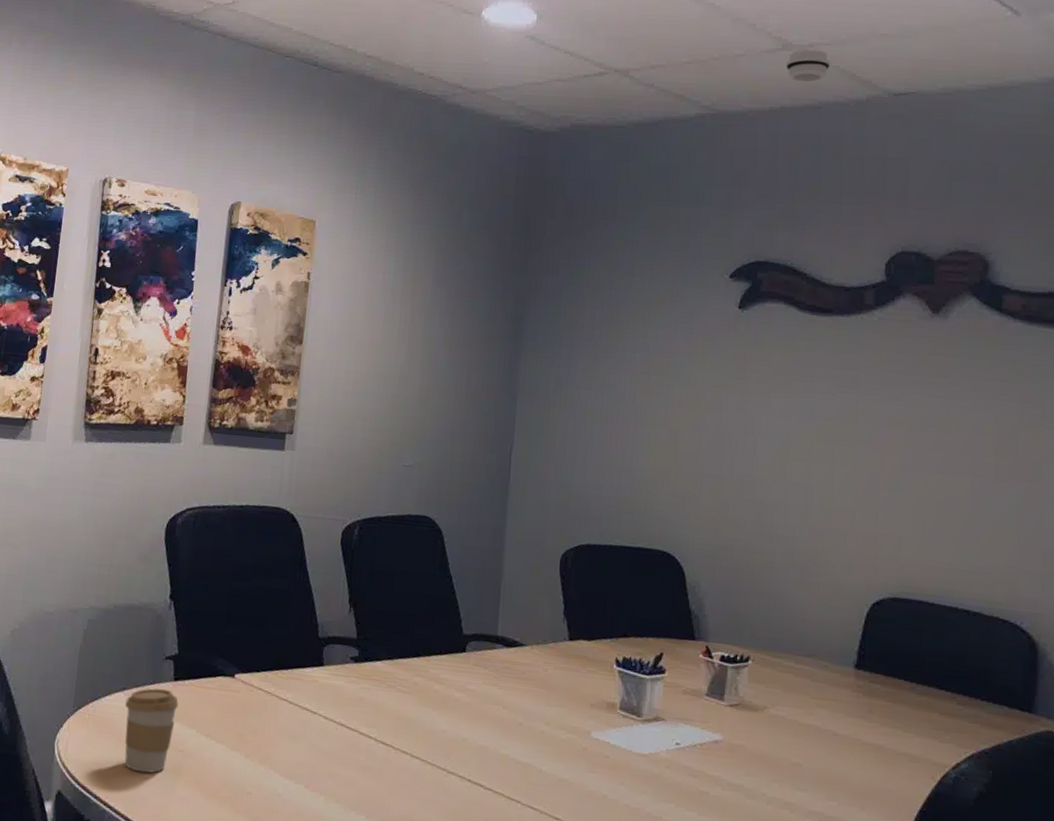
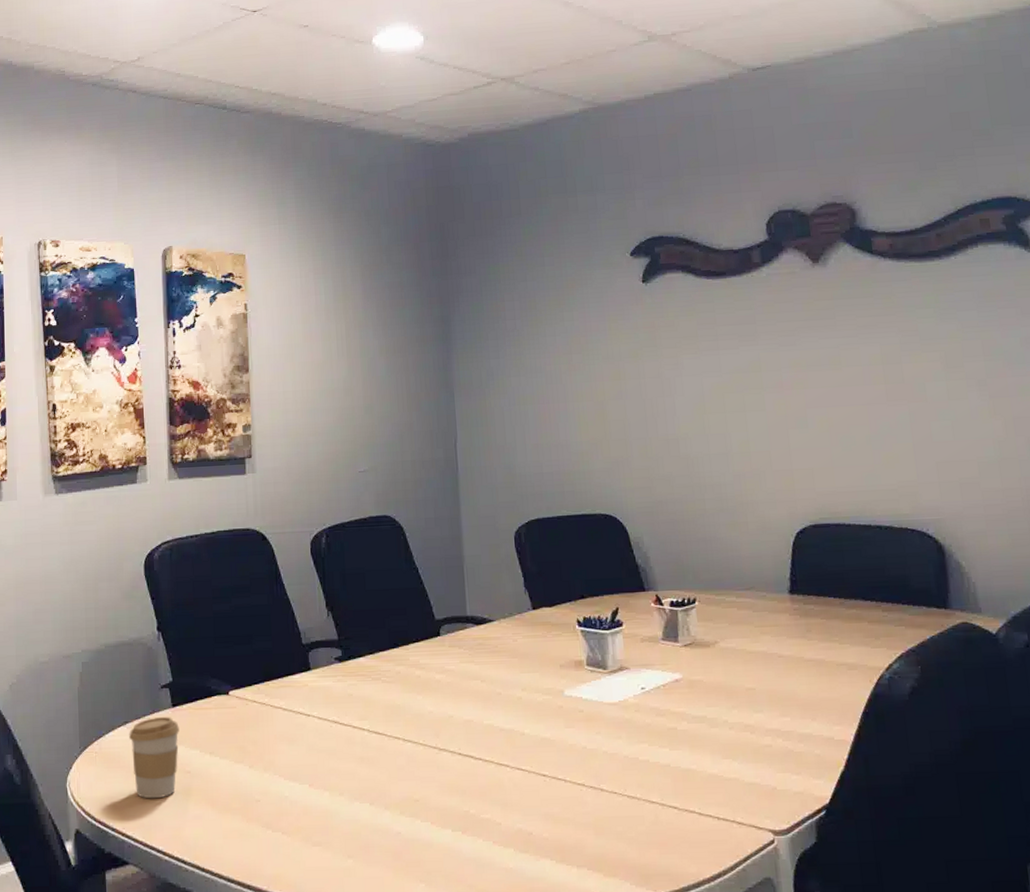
smoke detector: present [785,50,831,83] -> none [653,37,693,69]

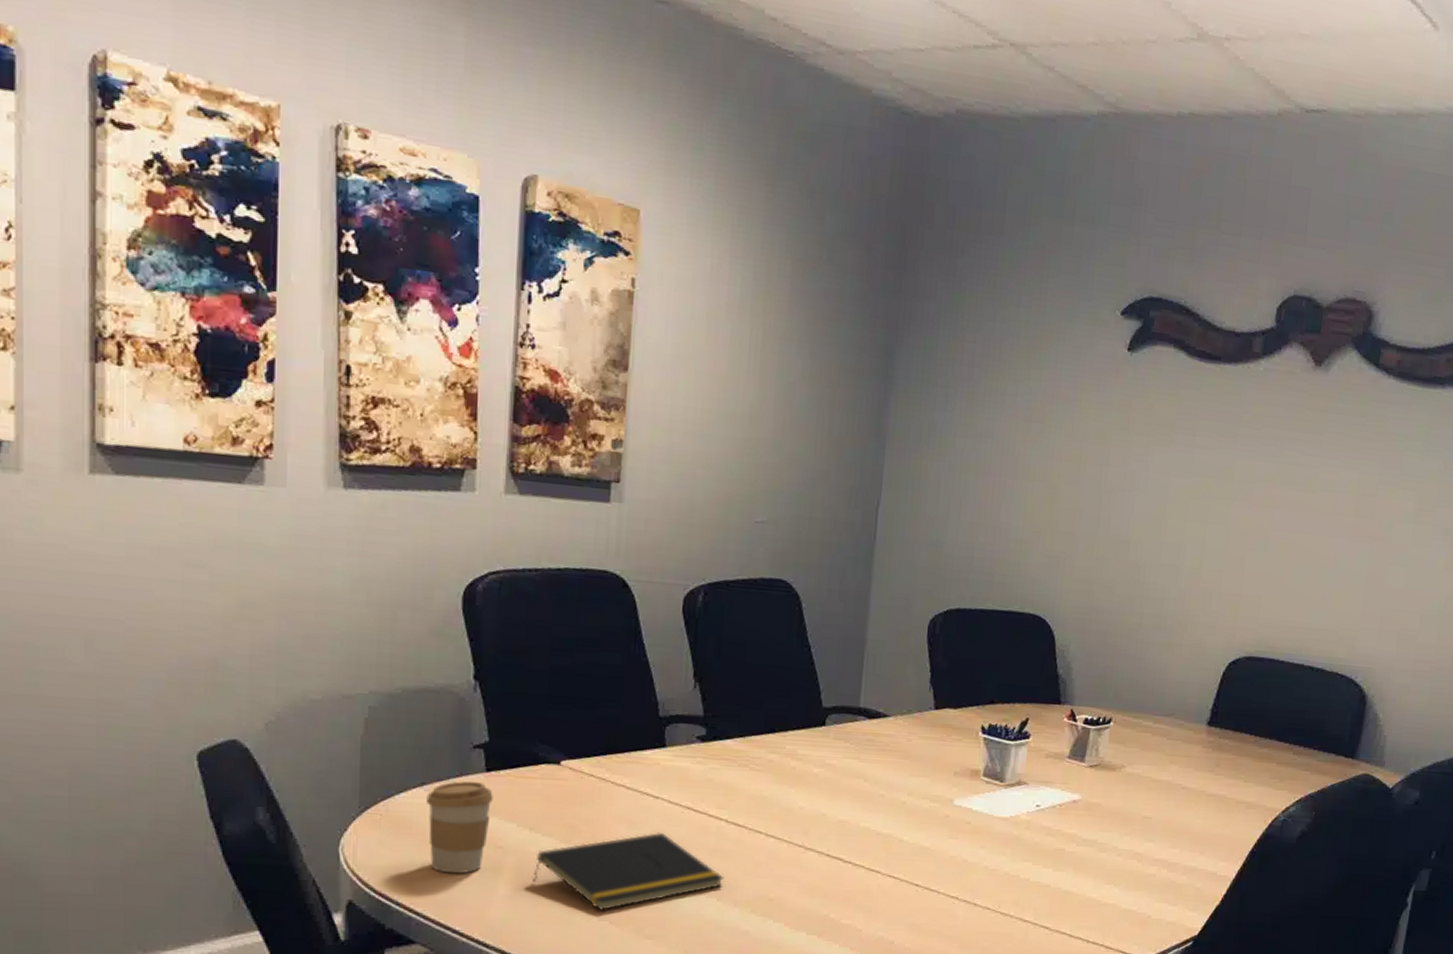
notepad: none [216,746,373,823] -> present [533,832,724,912]

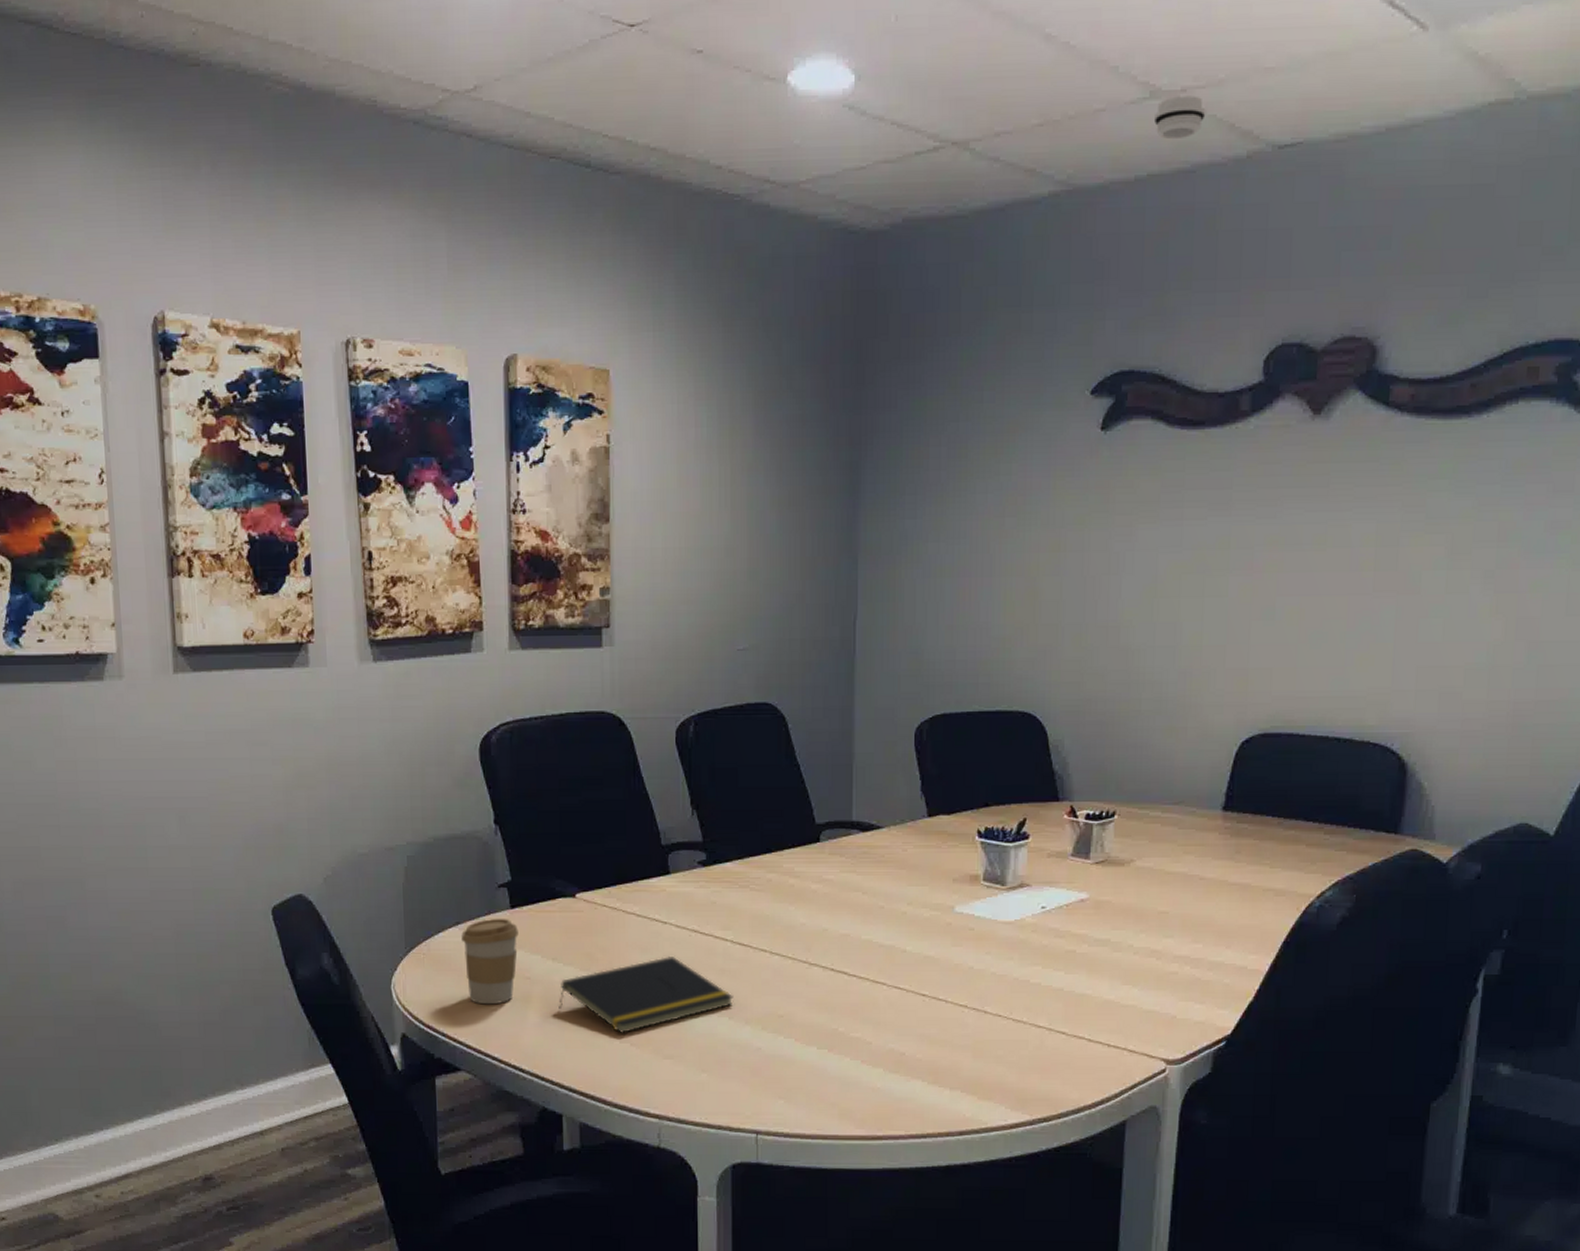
smoke detector: none [1198,43,1246,85] -> present [1153,96,1206,140]

